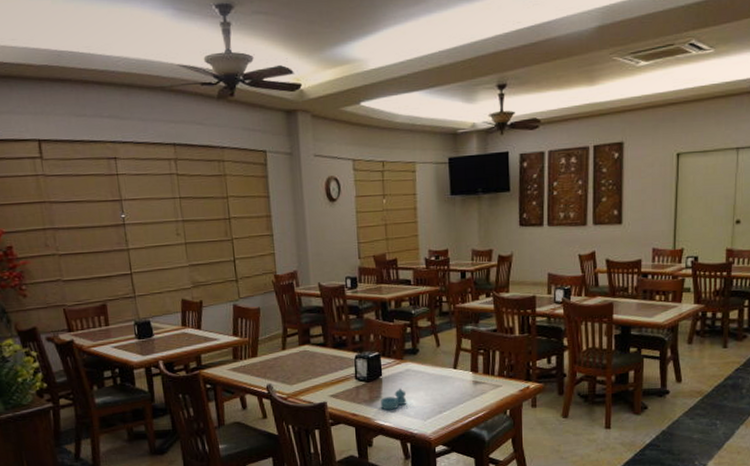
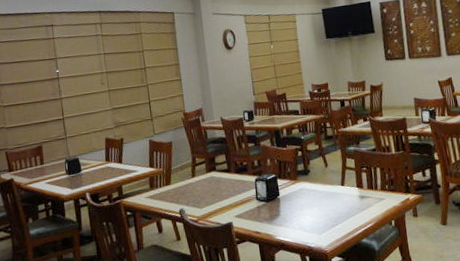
salt and pepper shaker: present [381,388,407,411] -> none [280,205,303,227]

